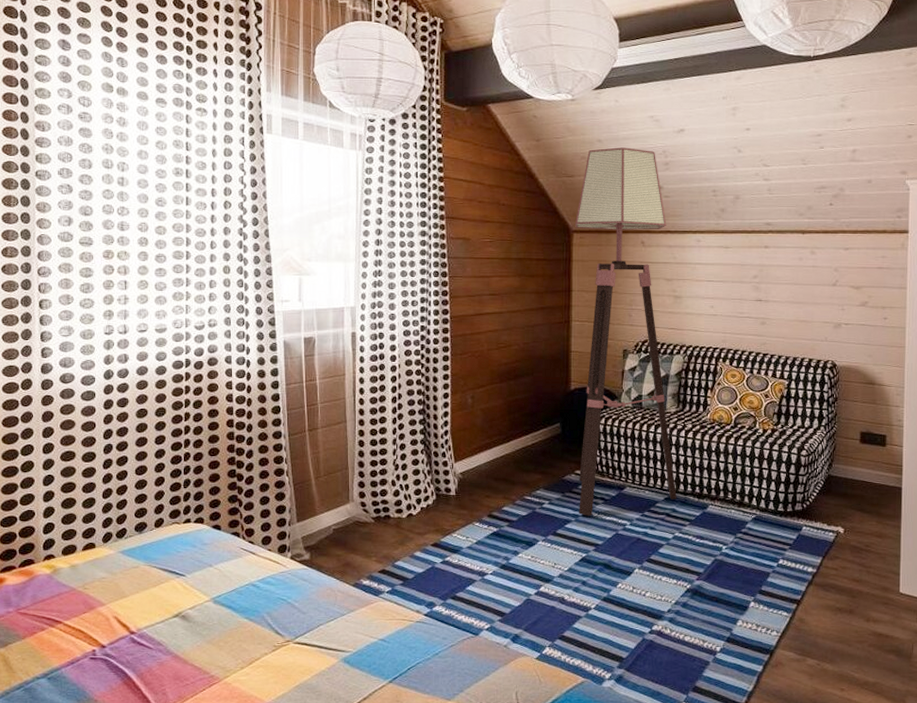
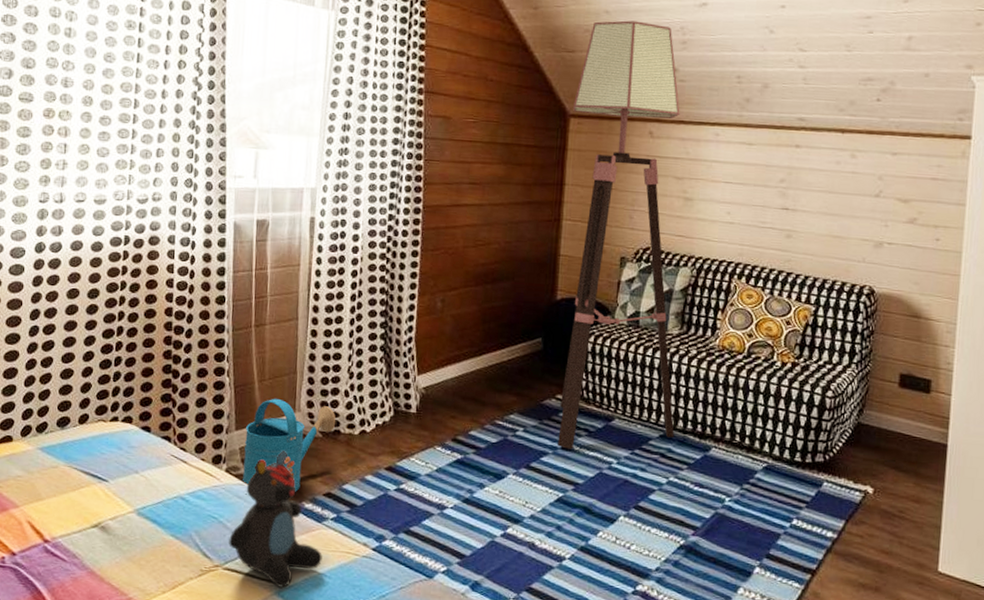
teddy bear: none [297,537,381,654] -> present [229,451,322,588]
watering can: none [305,492,386,579] -> present [241,398,336,496]

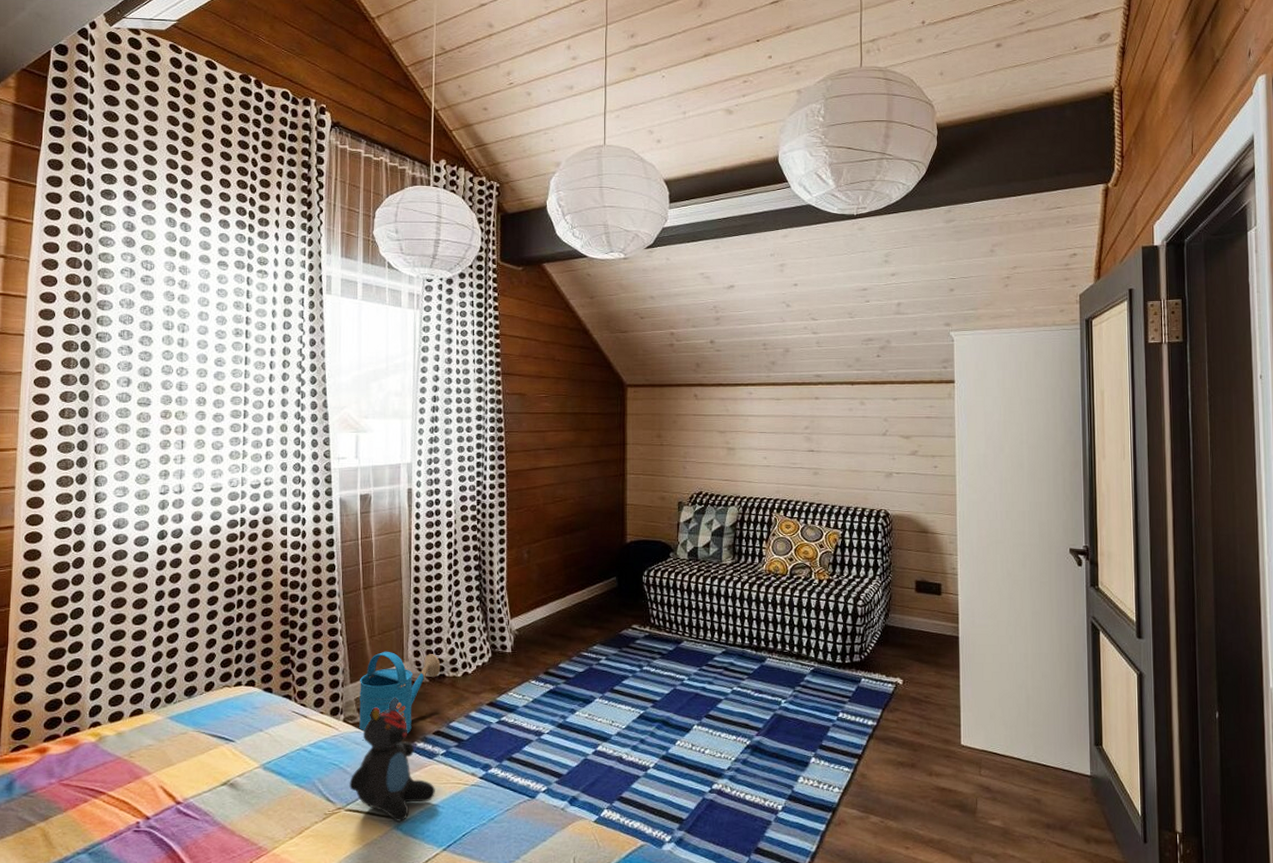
floor lamp: present [558,20,680,449] -> none [629,303,734,671]

